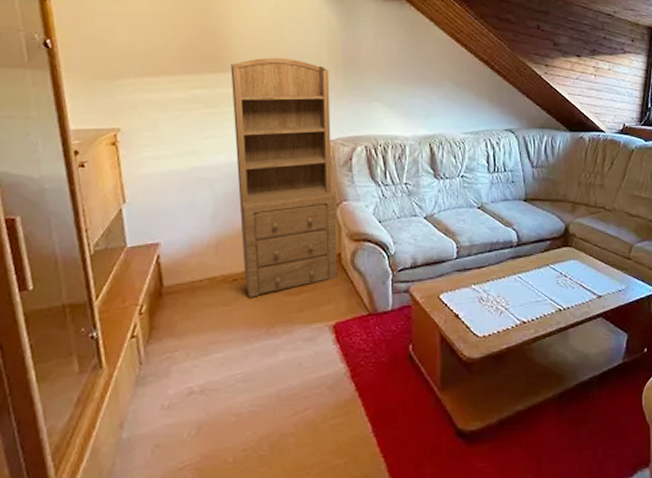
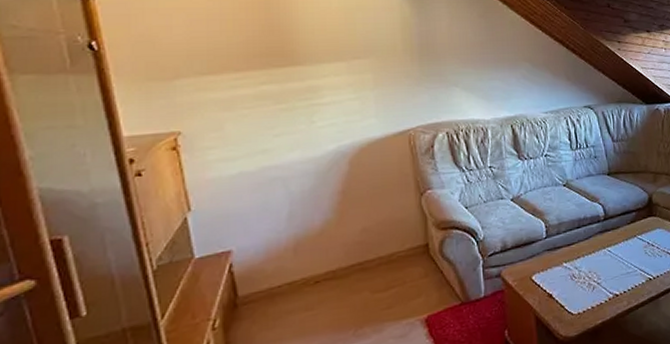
shelving unit: present [231,57,338,297] -> none [300,47,427,299]

